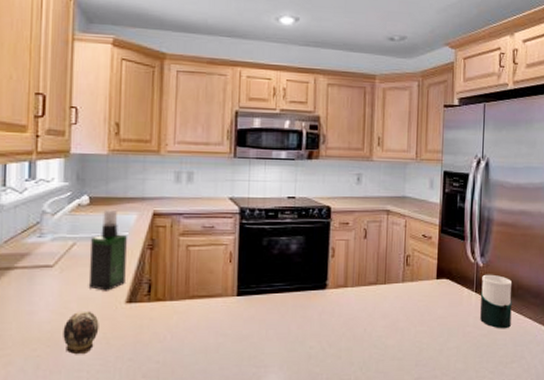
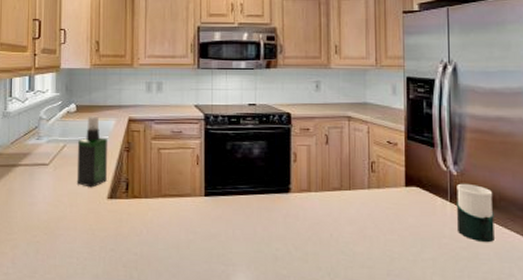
decorative egg: present [63,311,99,354] -> none [57,204,86,242]

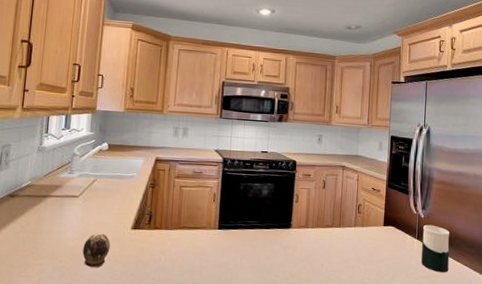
decorative egg: none [57,204,86,242] -> present [82,233,111,267]
spray bottle: present [76,115,107,188] -> none [104,154,135,219]

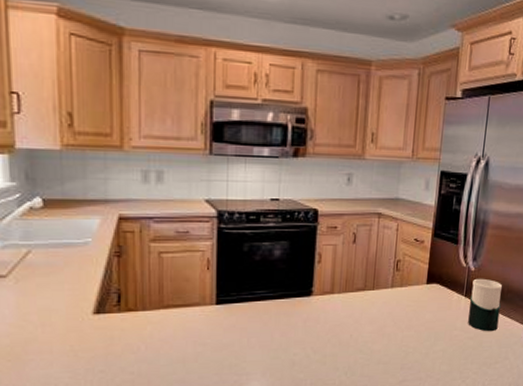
decorative egg: present [82,233,111,267] -> none [24,323,65,367]

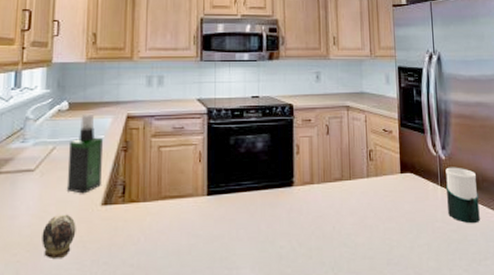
decorative egg: none [24,323,65,367] -> present [42,214,76,258]
spray bottle: none [47,212,91,302] -> present [66,113,103,194]

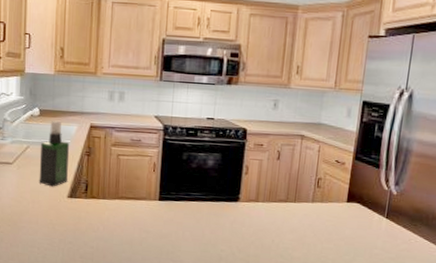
decorative egg: present [42,214,76,258] -> none [20,200,47,234]
cup: present [445,167,480,224] -> none [389,202,427,255]

